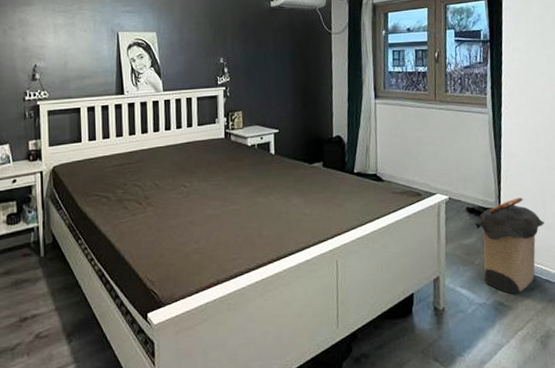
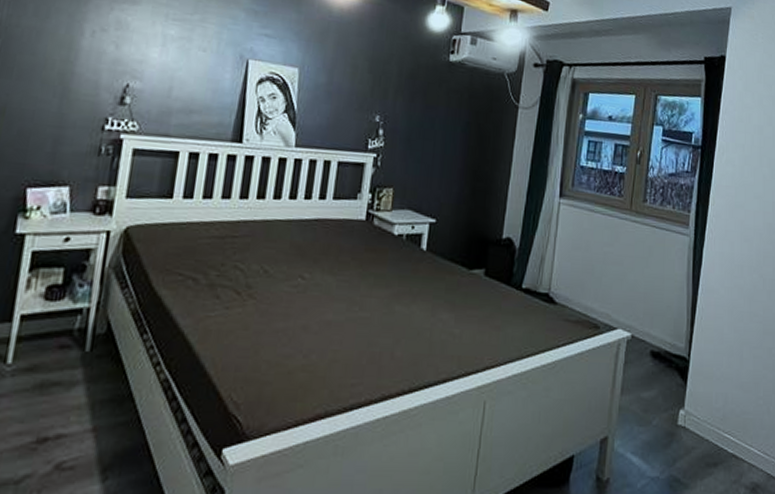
laundry hamper: present [475,197,544,295] -> none [658,345,738,469]

